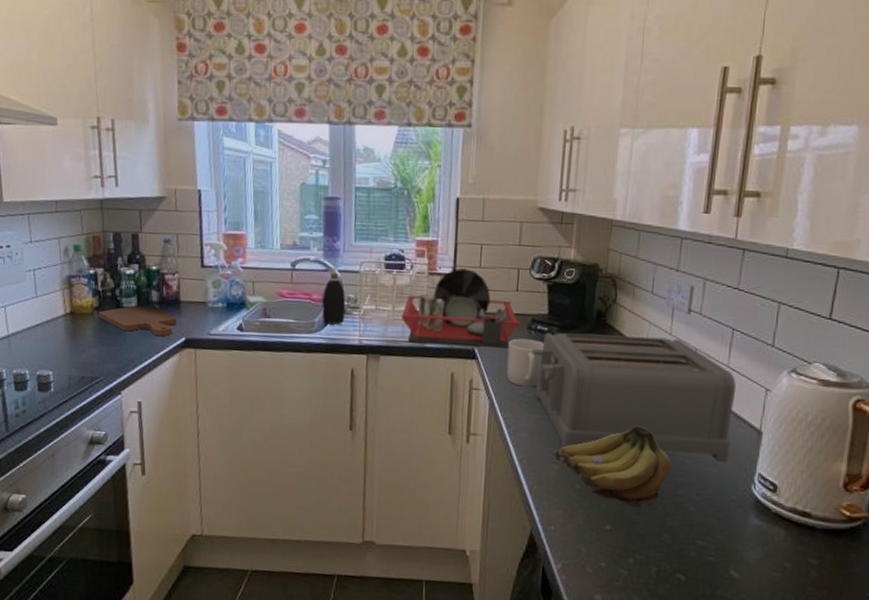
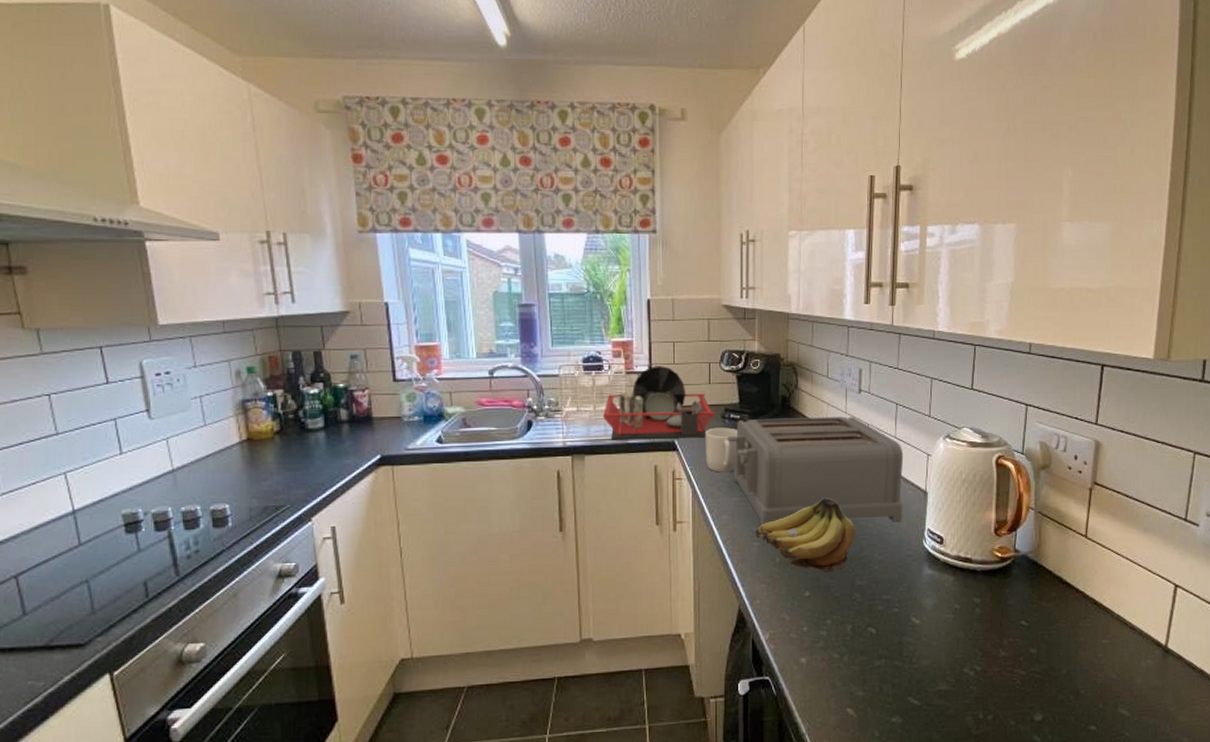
cutting board: present [98,305,177,337] -> none [279,424,370,456]
soap dispenser: present [322,267,346,325] -> none [523,372,548,429]

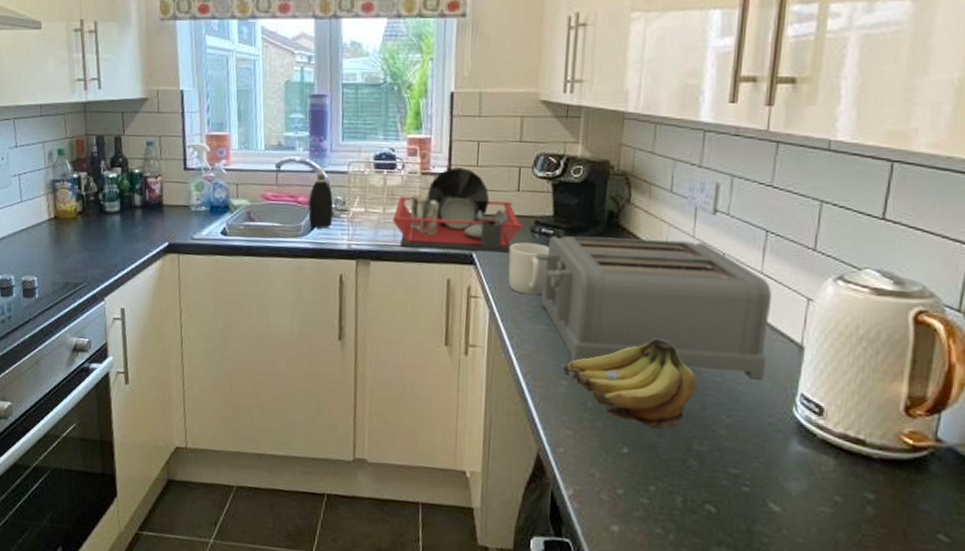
soap dispenser: none [523,372,548,429] -> present [308,167,334,229]

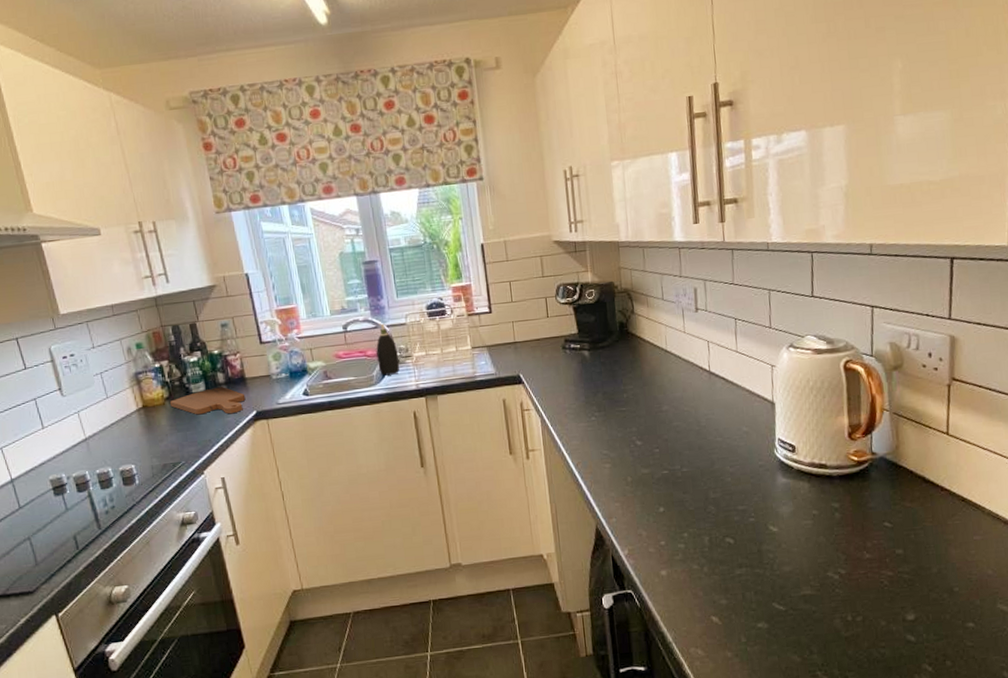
cutting board: none [81,209,160,241] -> present [169,386,246,415]
dish rack: present [392,167,524,253] -> none [449,305,556,379]
mug: present [508,242,549,296] -> none [548,357,582,401]
toaster: present [536,235,773,379] -> none [569,335,751,448]
fruit: present [562,338,698,429] -> none [604,416,705,487]

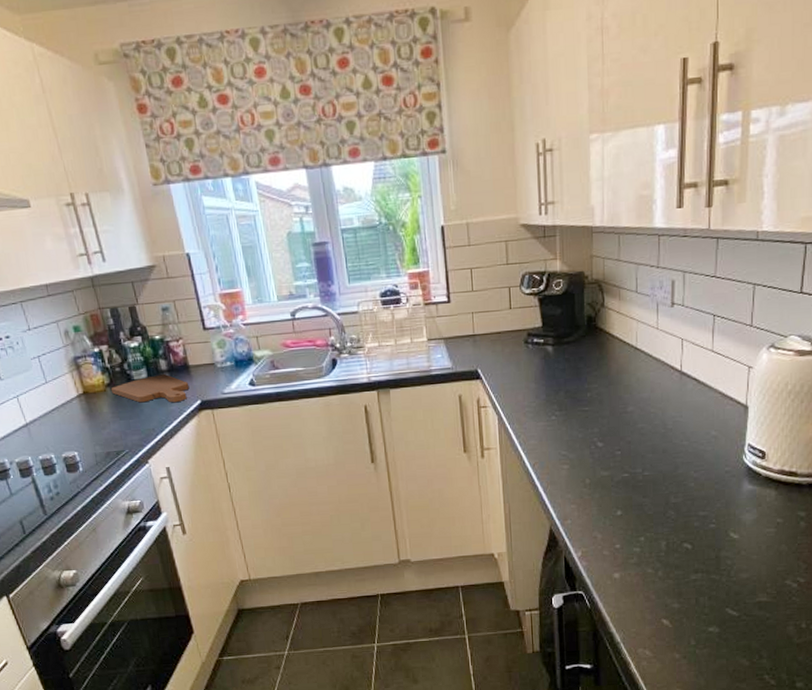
soap dispenser: present [376,323,400,376] -> none [326,311,351,367]

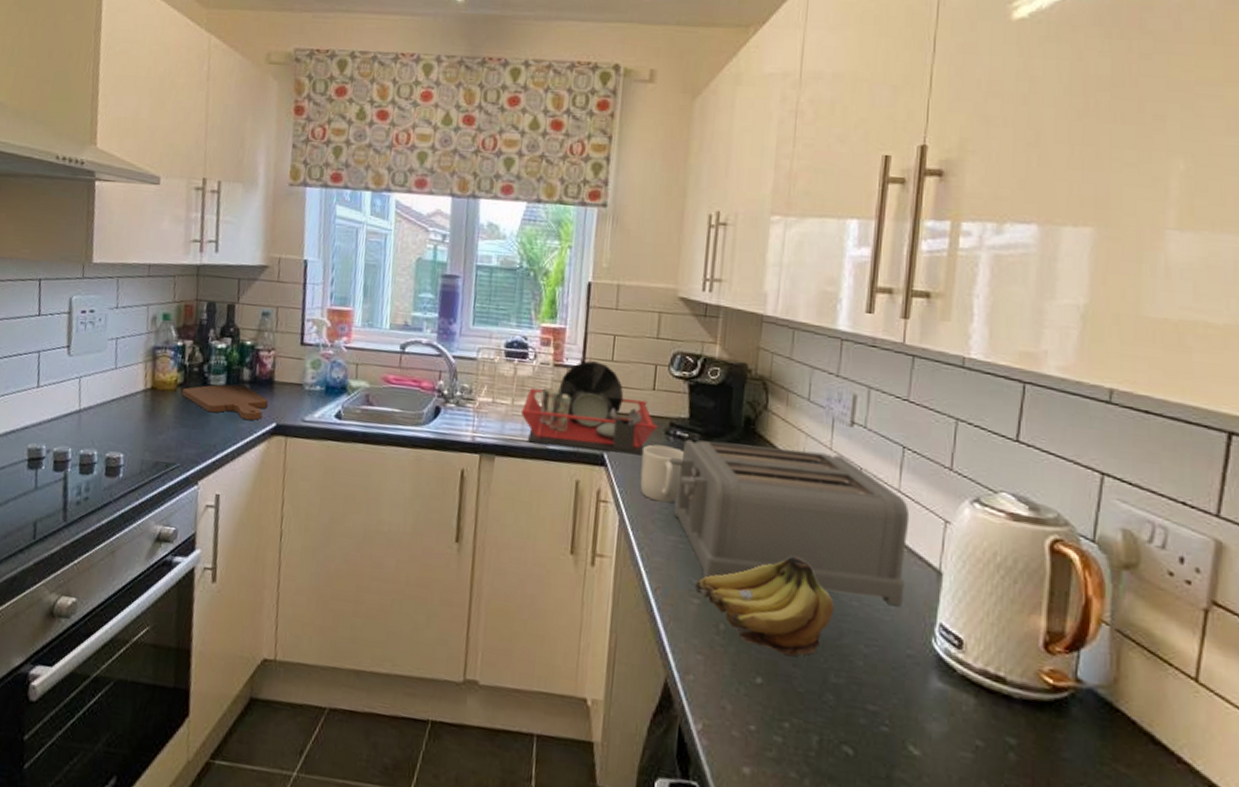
dish rack: none [404,294,518,373] -> present [520,360,658,456]
mug: none [509,352,543,398] -> present [640,444,684,504]
toaster: none [531,332,722,448] -> present [669,439,910,606]
fruit: none [563,417,670,491] -> present [694,555,835,657]

